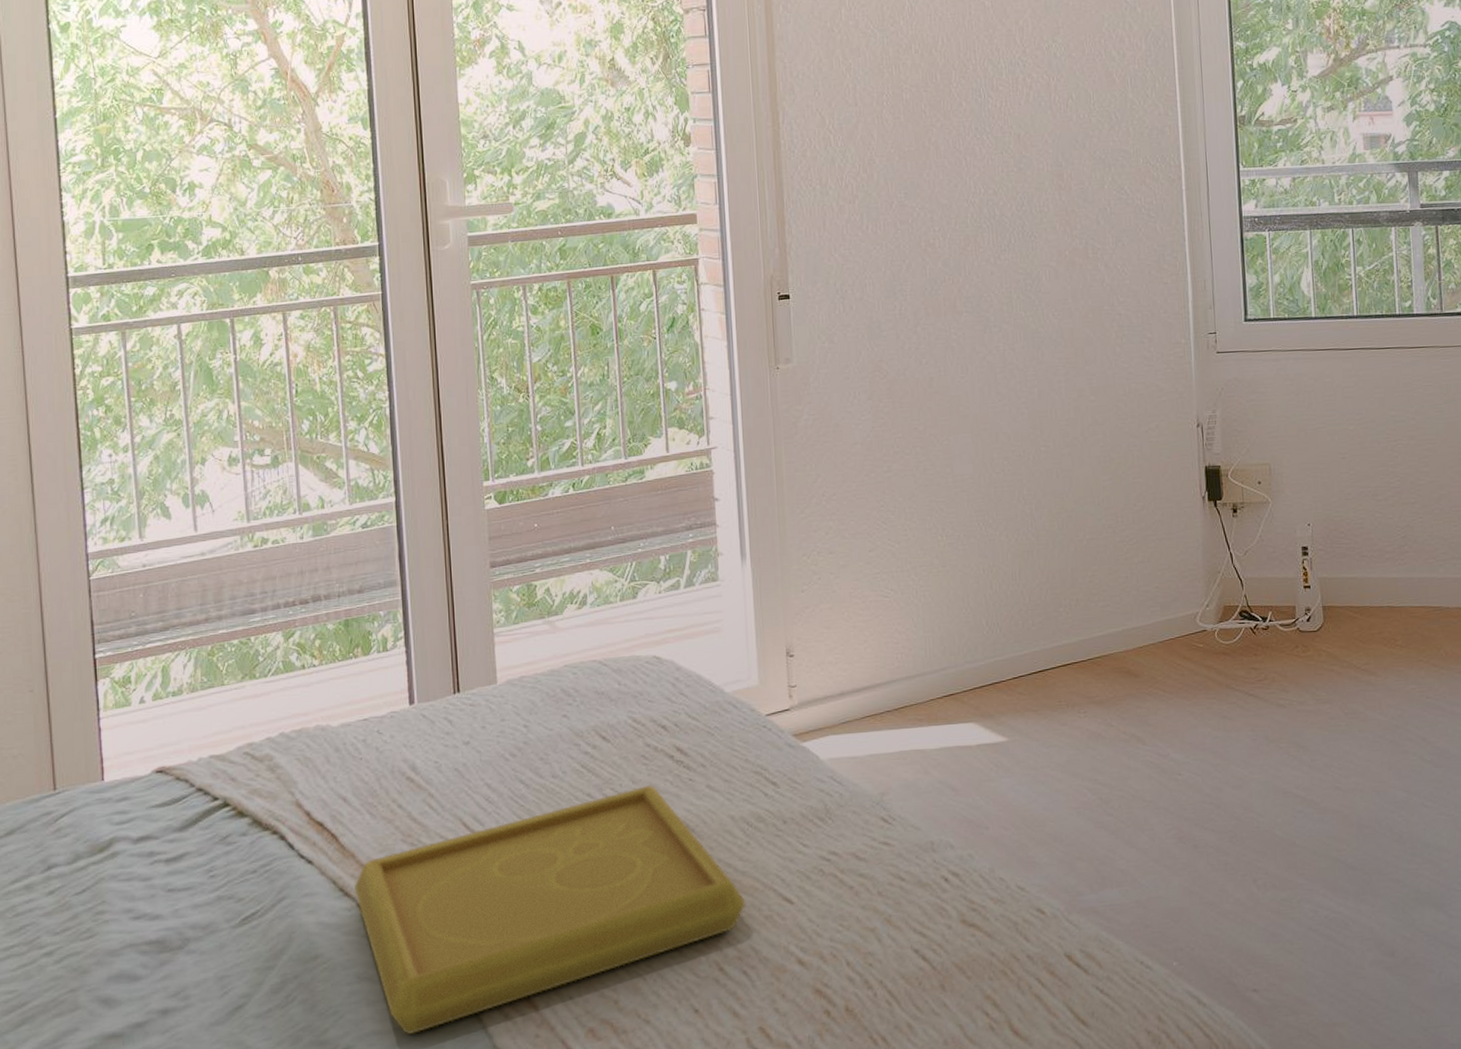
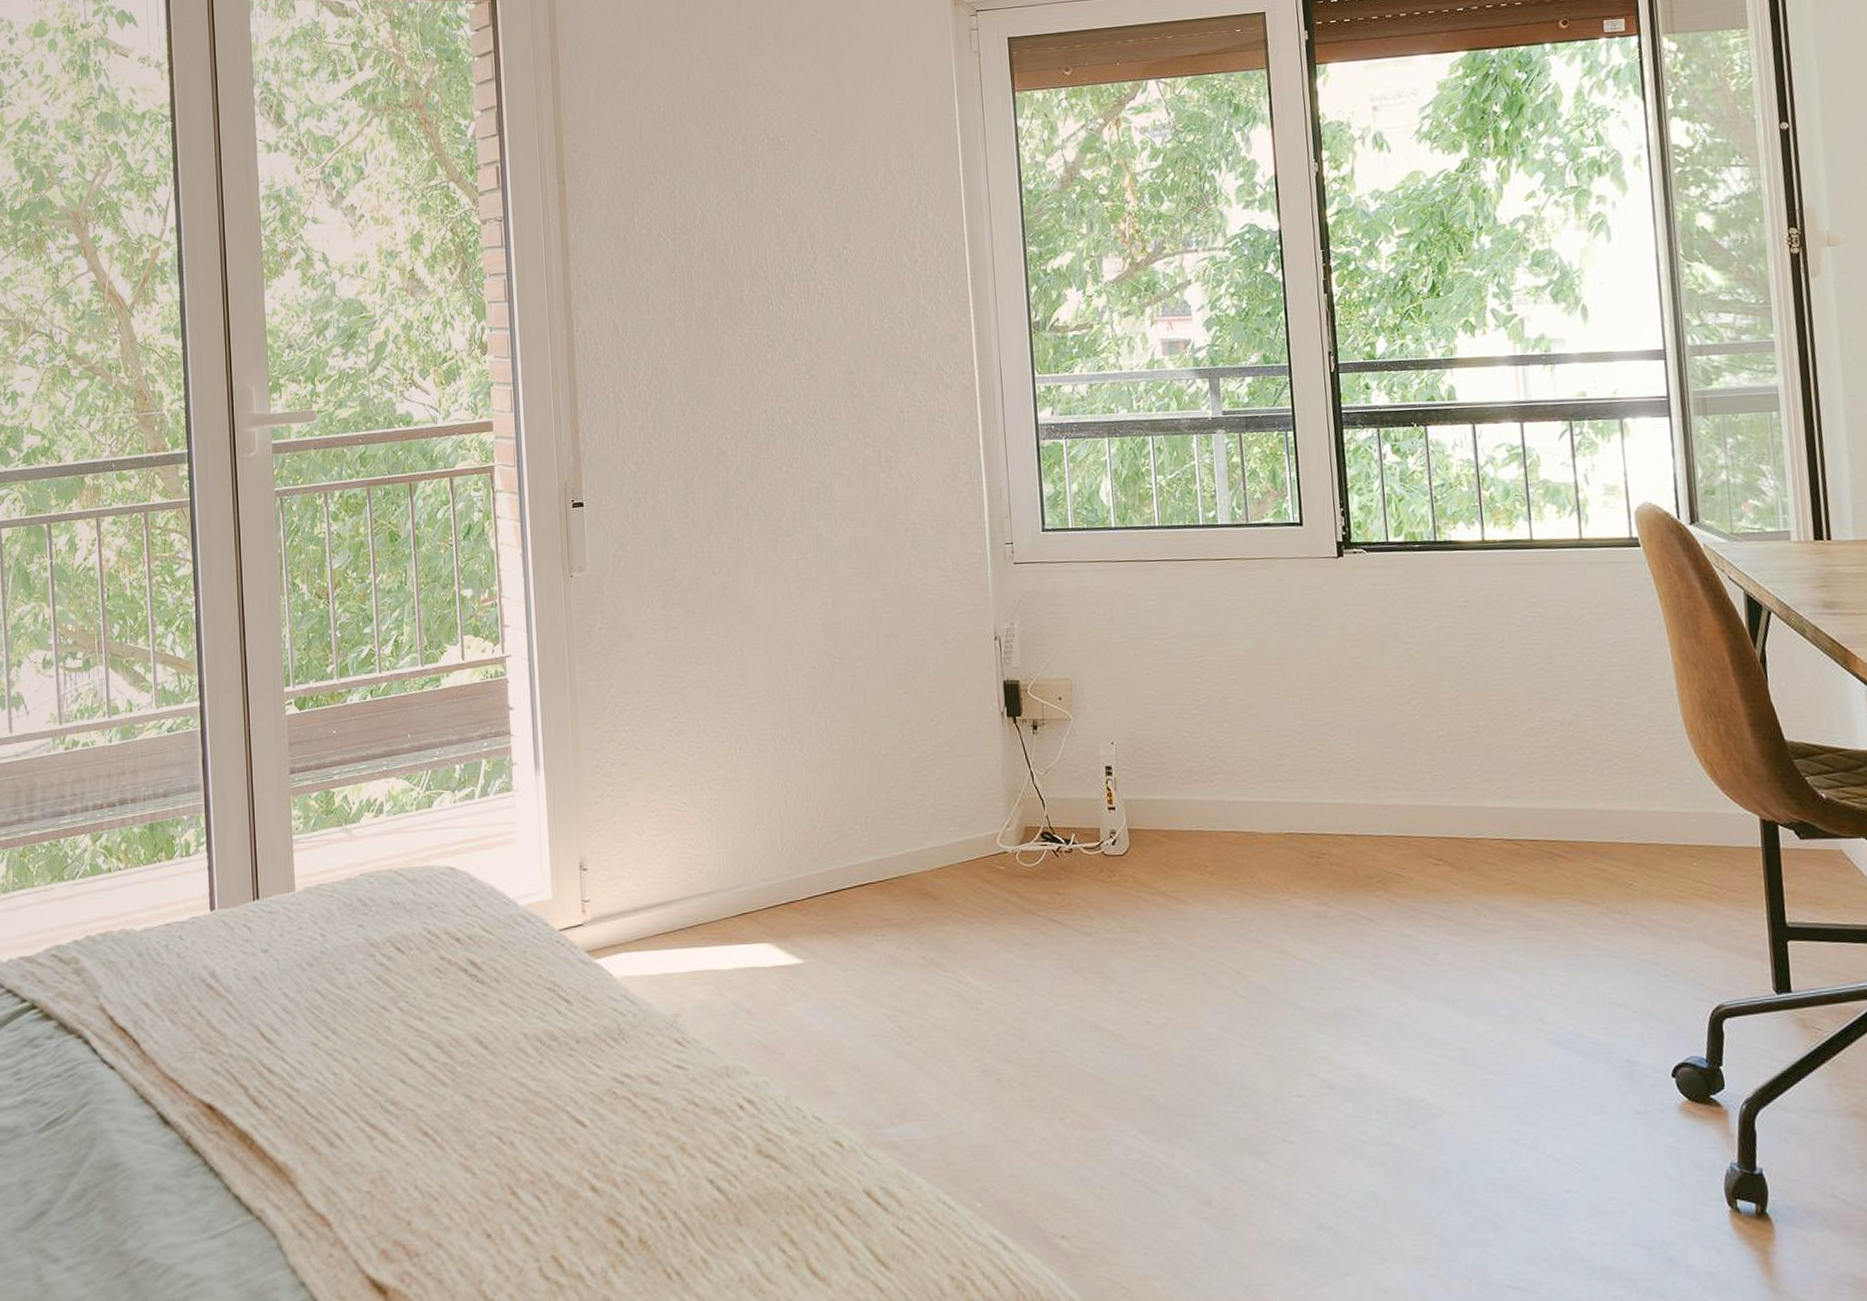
serving tray: present [354,784,745,1034] -> none [155,998,538,1248]

